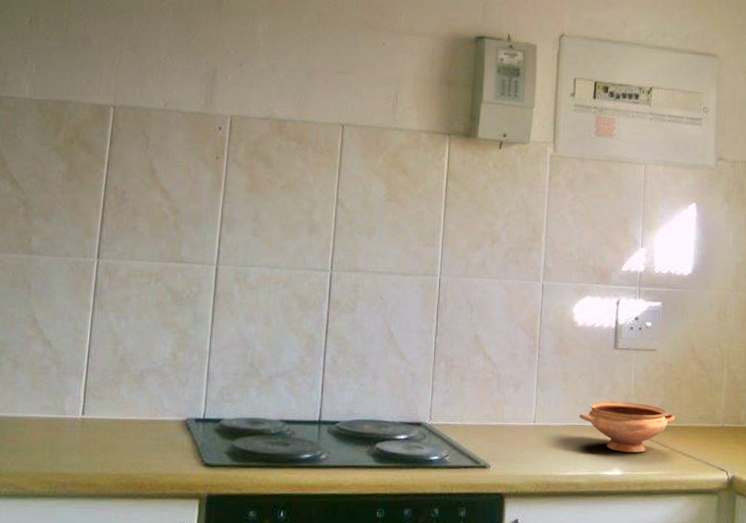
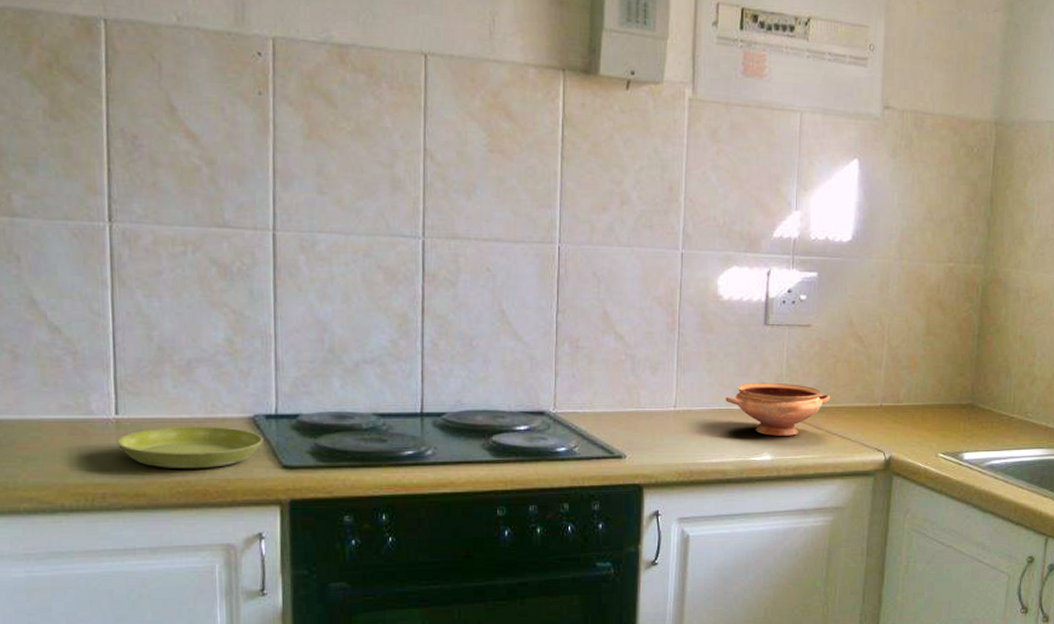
saucer: none [80,427,192,464] -> present [117,427,263,469]

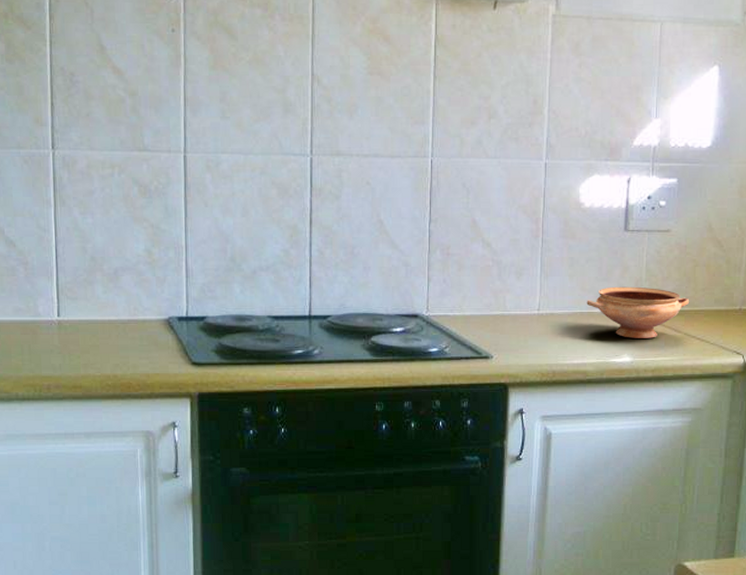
saucer: present [117,427,263,469] -> none [59,327,176,365]

